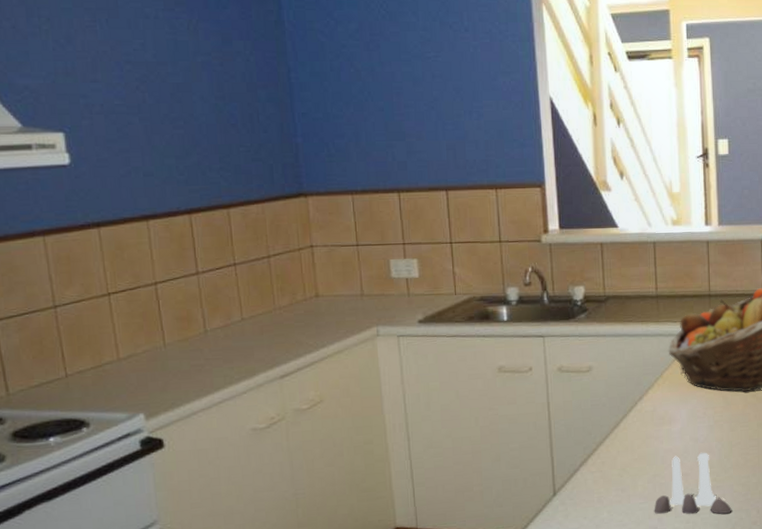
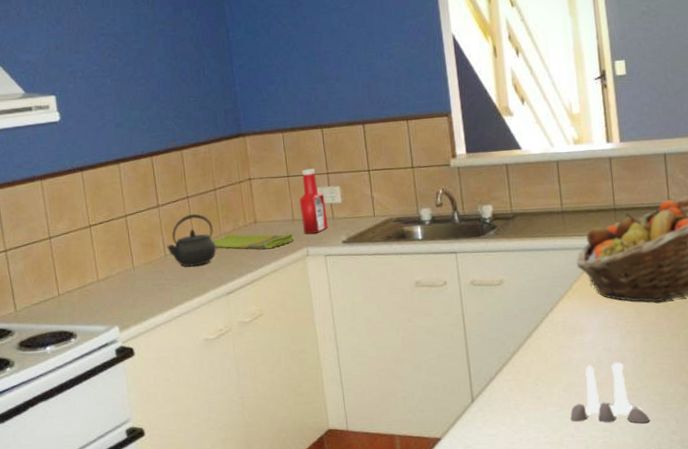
kettle: none [206,283,270,346] -> present [166,213,217,267]
dish towel: none [265,308,362,327] -> present [213,233,294,249]
ketchup bottle: none [369,238,403,312] -> present [299,168,328,234]

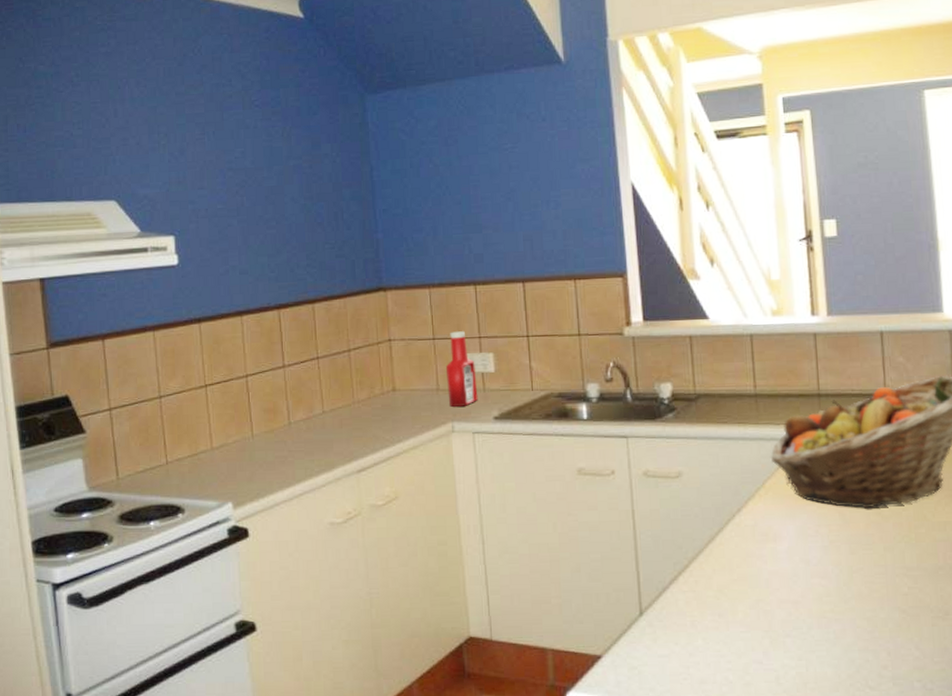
kettle: present [166,213,217,267] -> none [290,377,348,438]
dish towel: present [213,233,294,249] -> none [344,401,437,421]
salt and pepper shaker set: present [570,362,650,424] -> none [758,577,855,653]

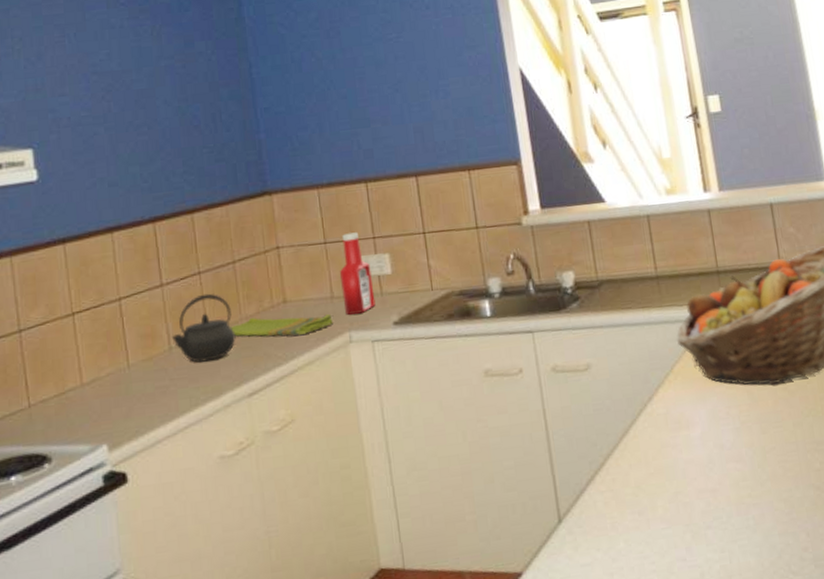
kettle: none [290,377,348,438] -> present [171,293,236,363]
dish towel: none [344,401,437,421] -> present [231,314,333,337]

